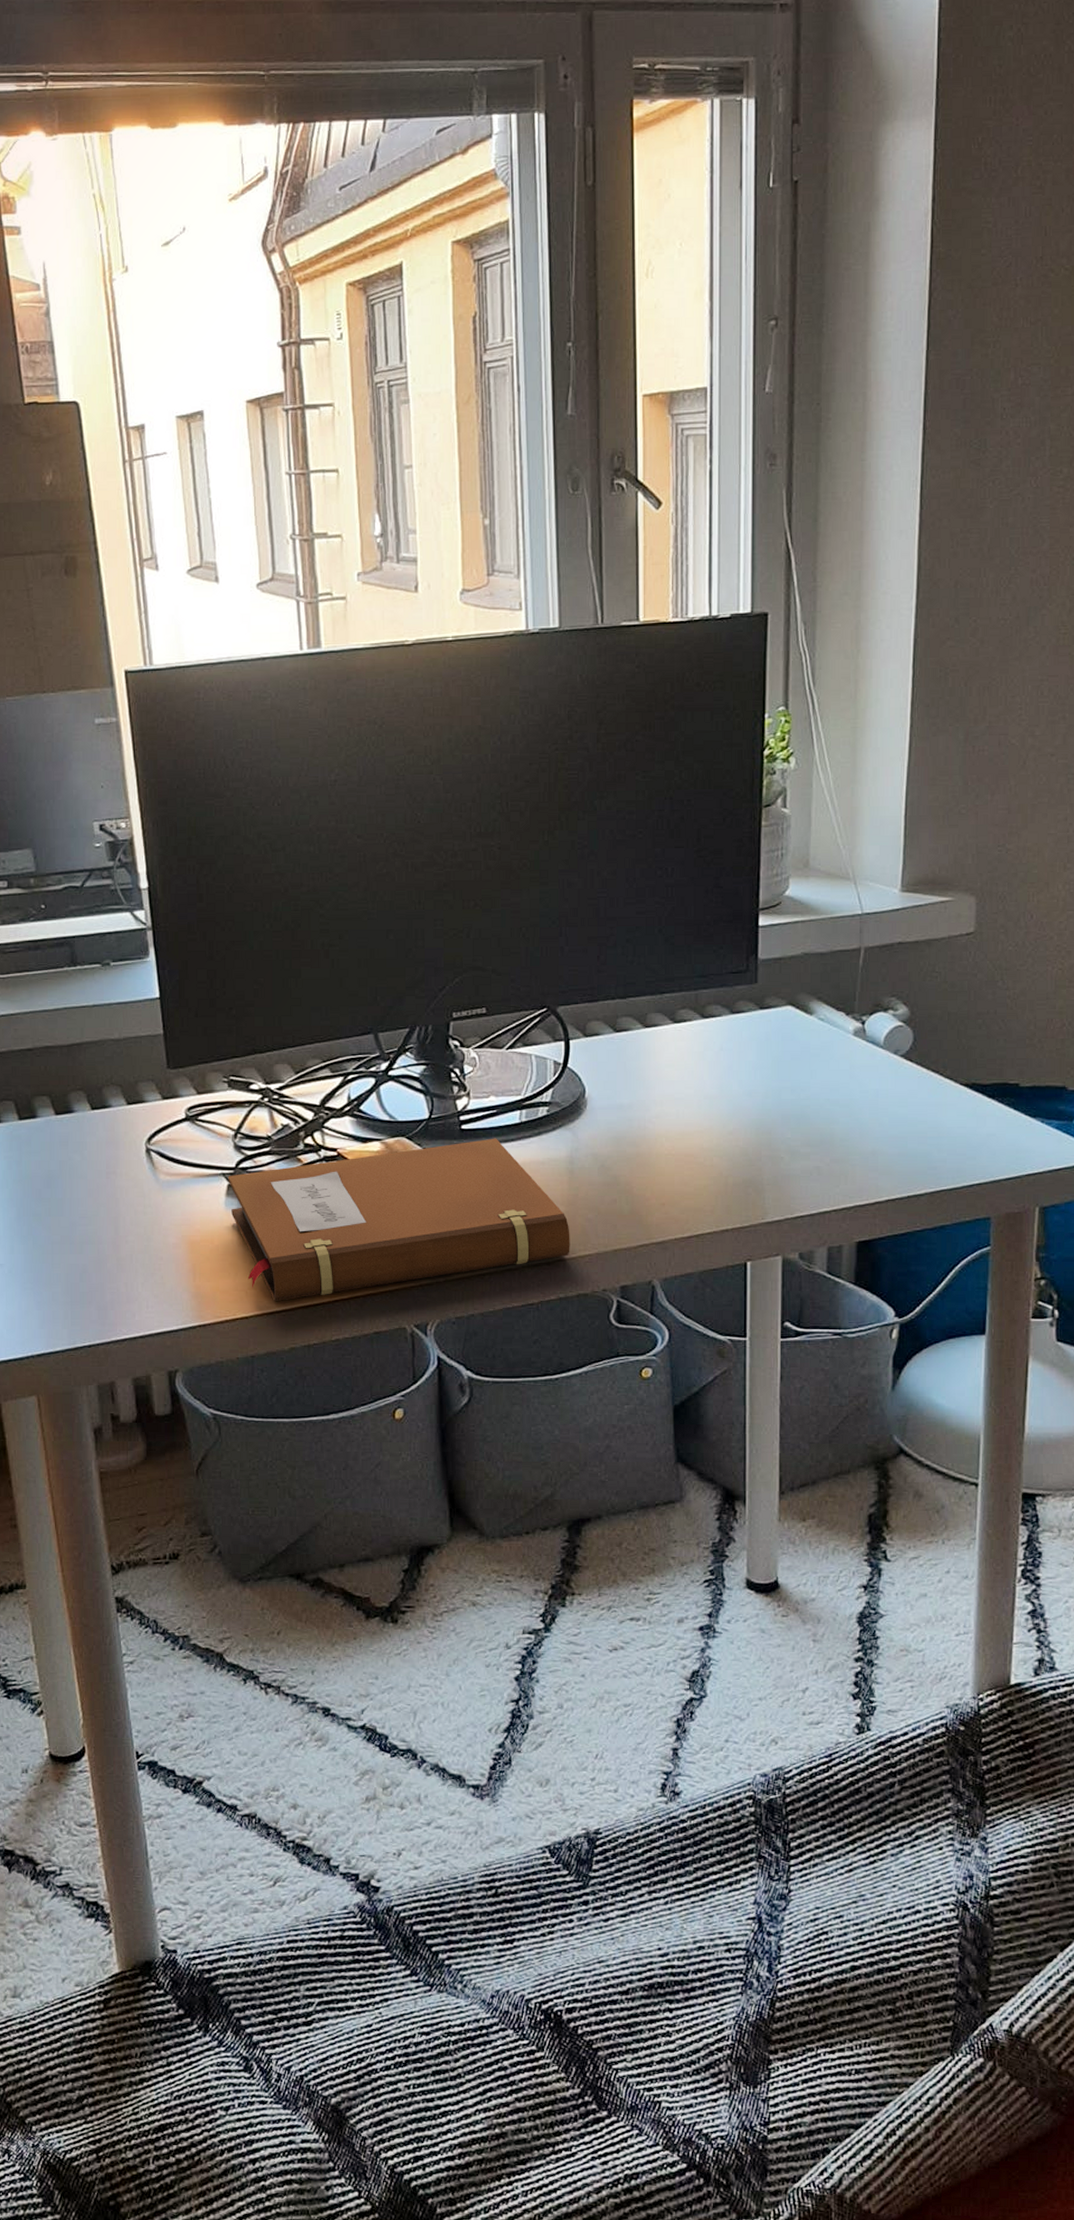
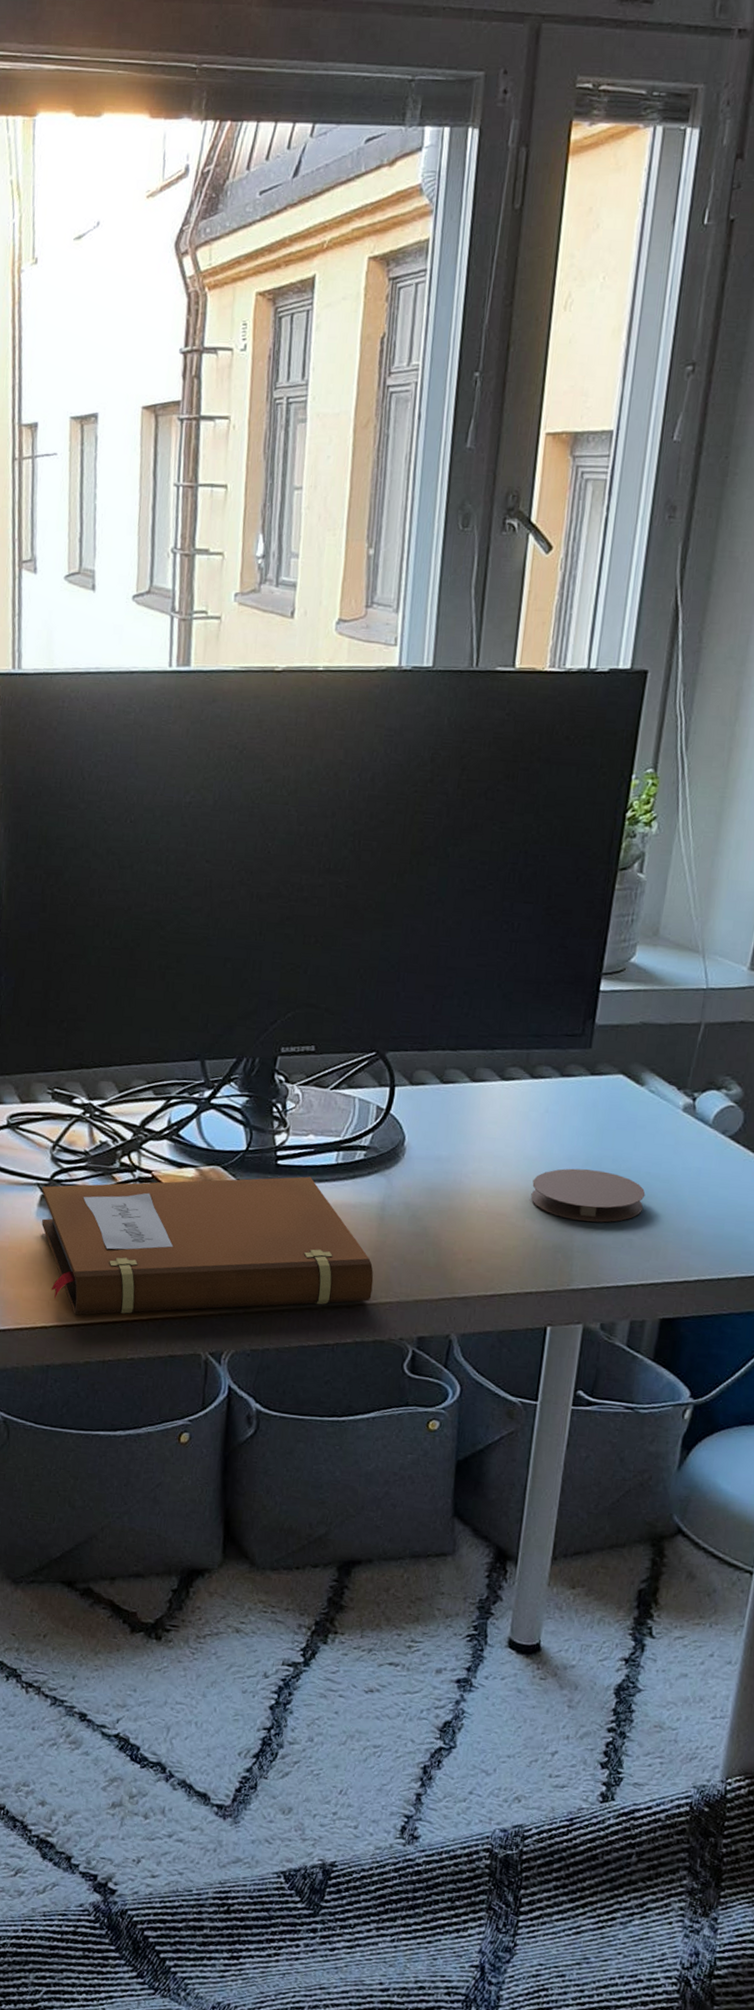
coaster: none [716,1102,827,1153] -> present [530,1168,646,1223]

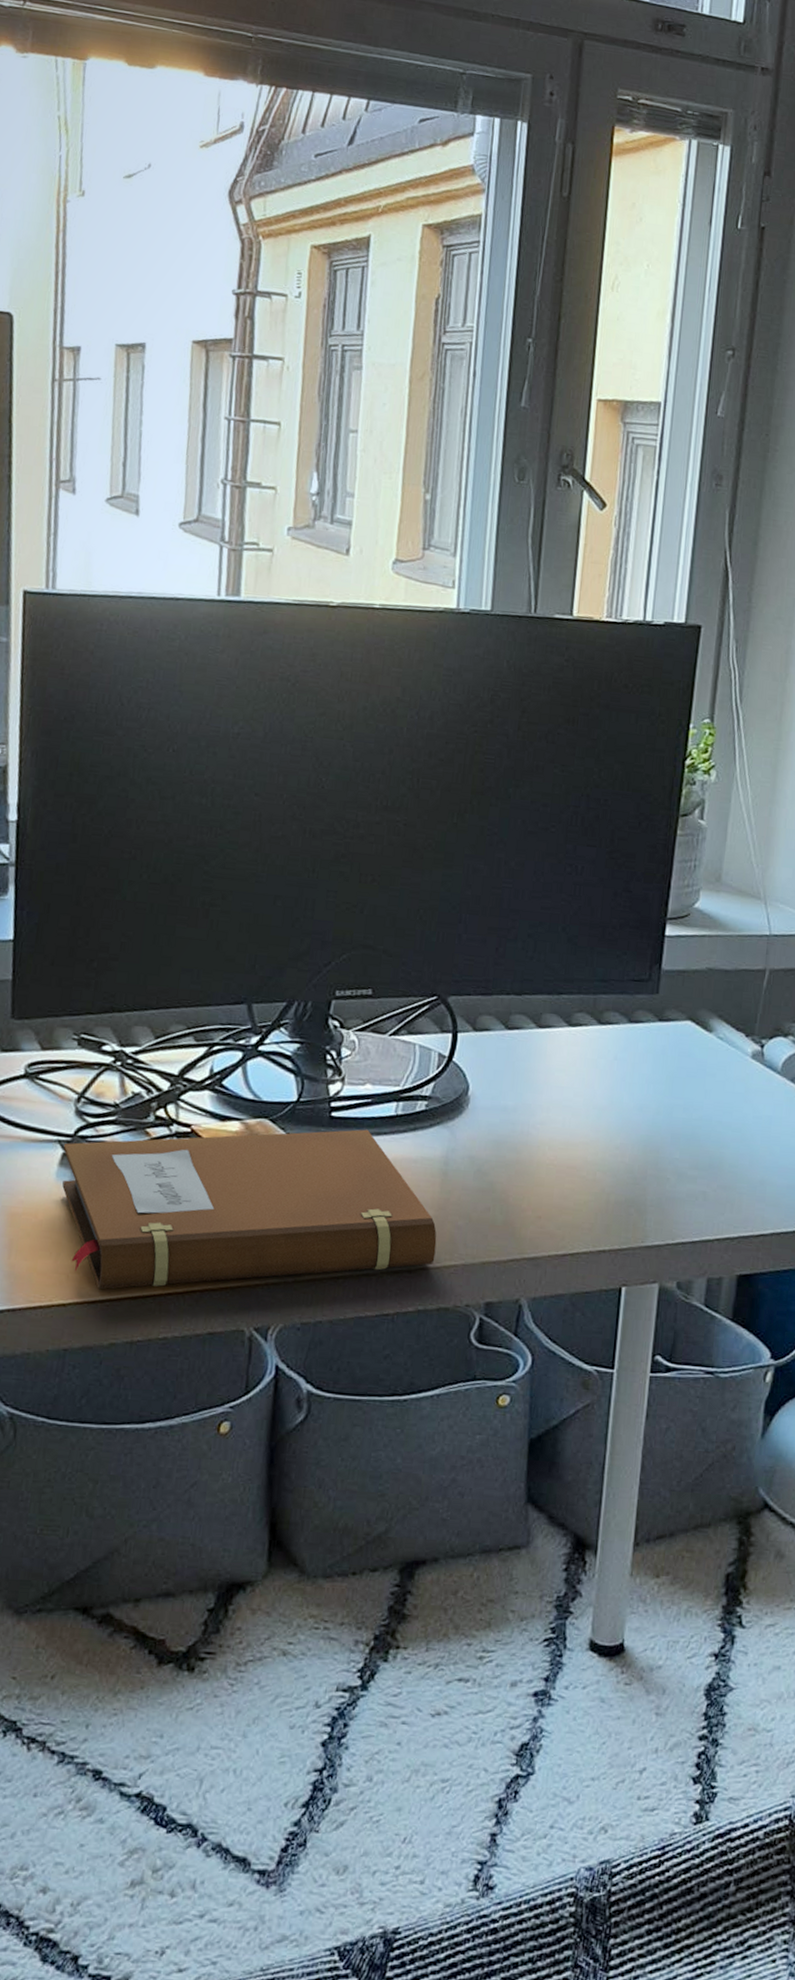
coaster: present [530,1168,646,1223] -> none [601,1118,718,1175]

